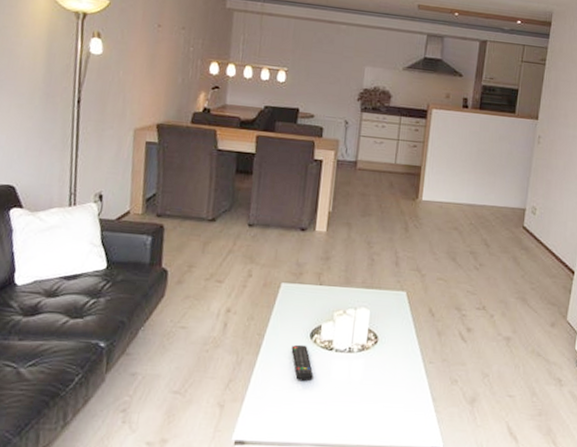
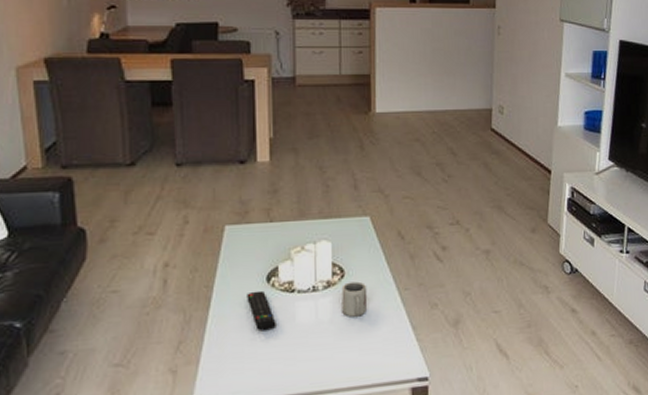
cup: none [372,348,397,381] -> present [341,281,368,317]

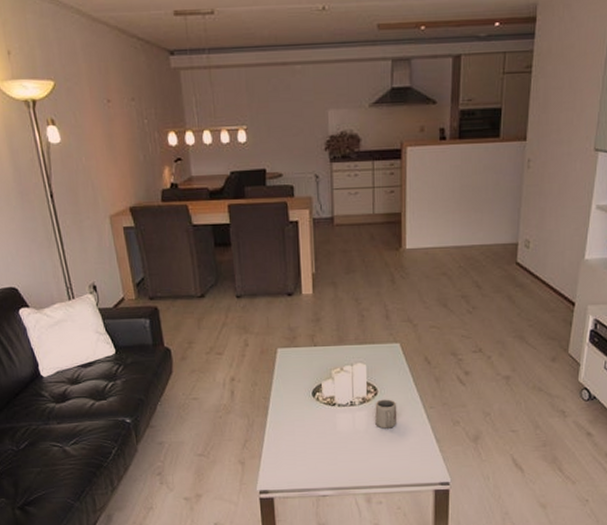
remote control: present [247,290,276,331] -> none [296,403,321,436]

